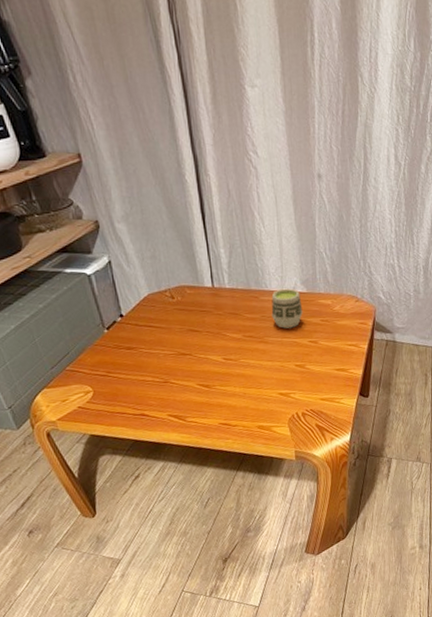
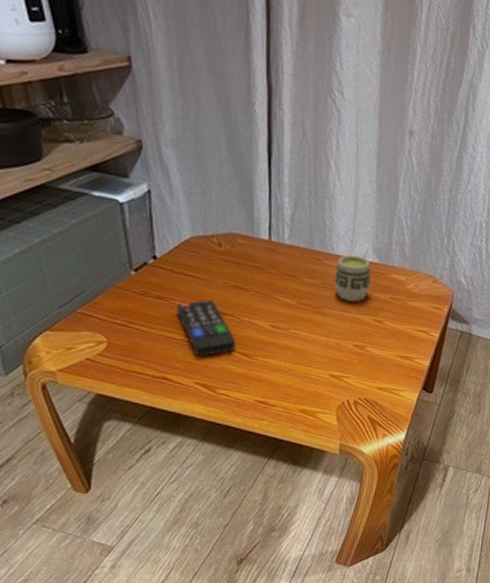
remote control: none [144,344,198,393] -> present [176,300,237,357]

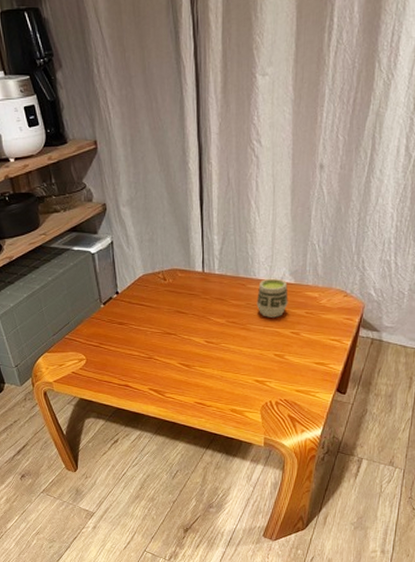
remote control: present [176,300,237,357] -> none [133,323,179,369]

